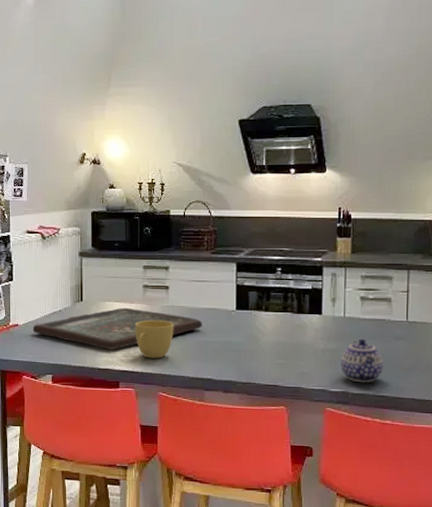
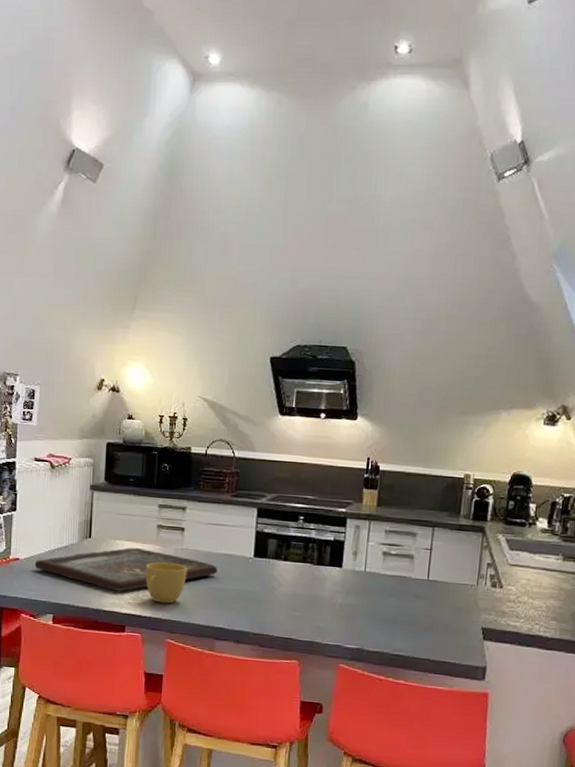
teapot: present [341,338,384,383] -> none [357,594,402,641]

